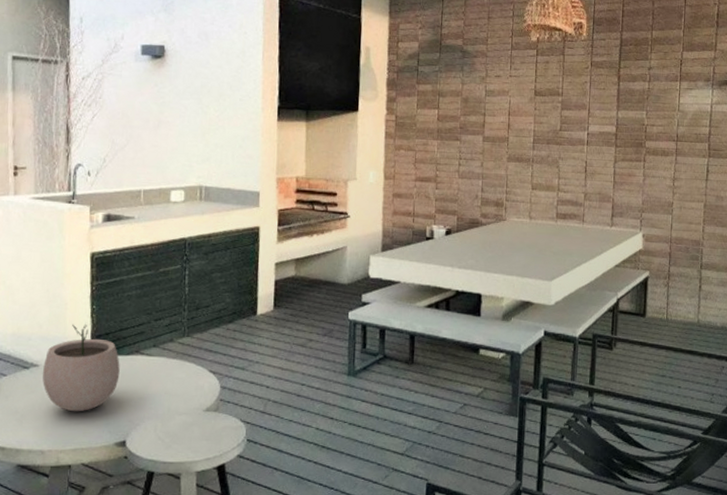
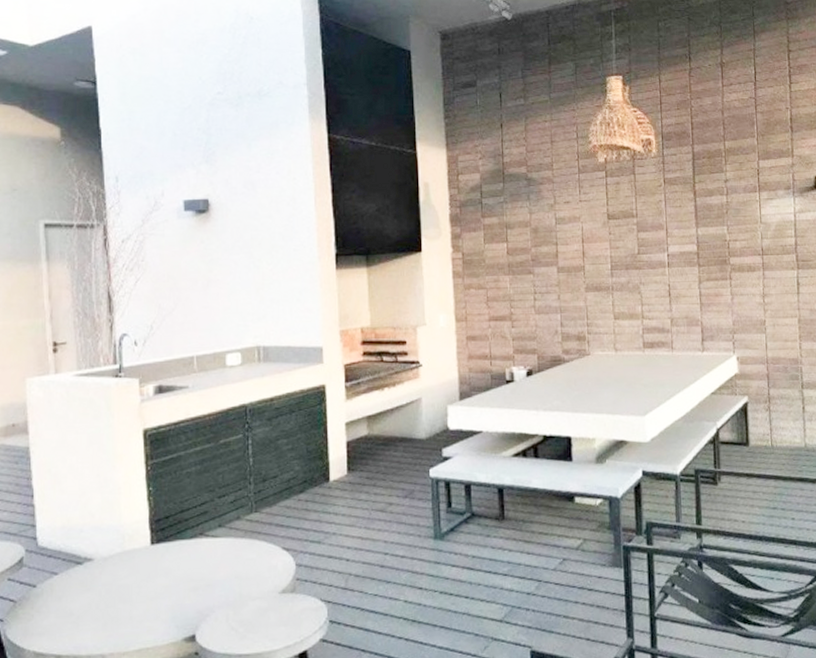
plant pot: present [42,323,120,412] -> none [99,508,184,608]

